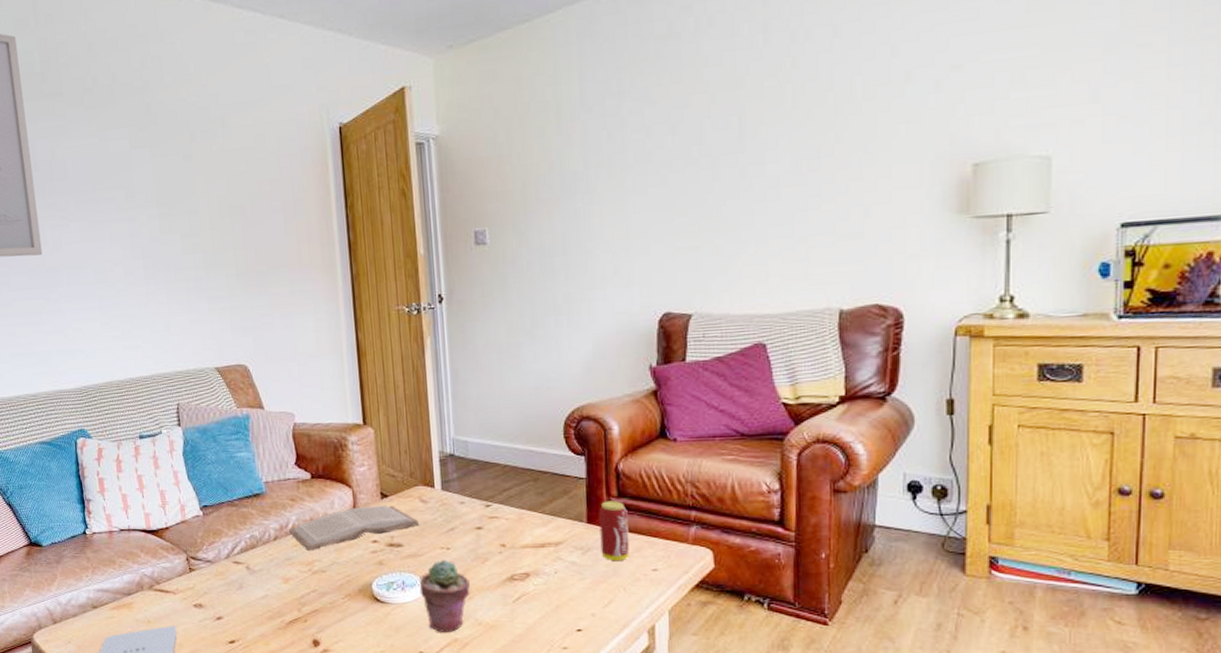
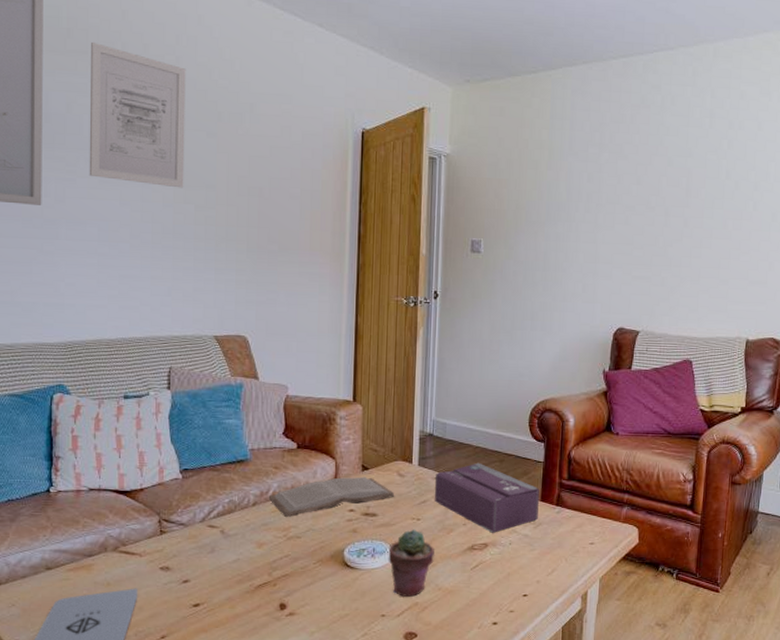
wall art: none [64,81,168,219] -> present [89,41,186,188]
tissue box: none [461,483,586,561] -> present [434,462,539,533]
beverage can: present [599,501,629,562] -> none [550,482,575,536]

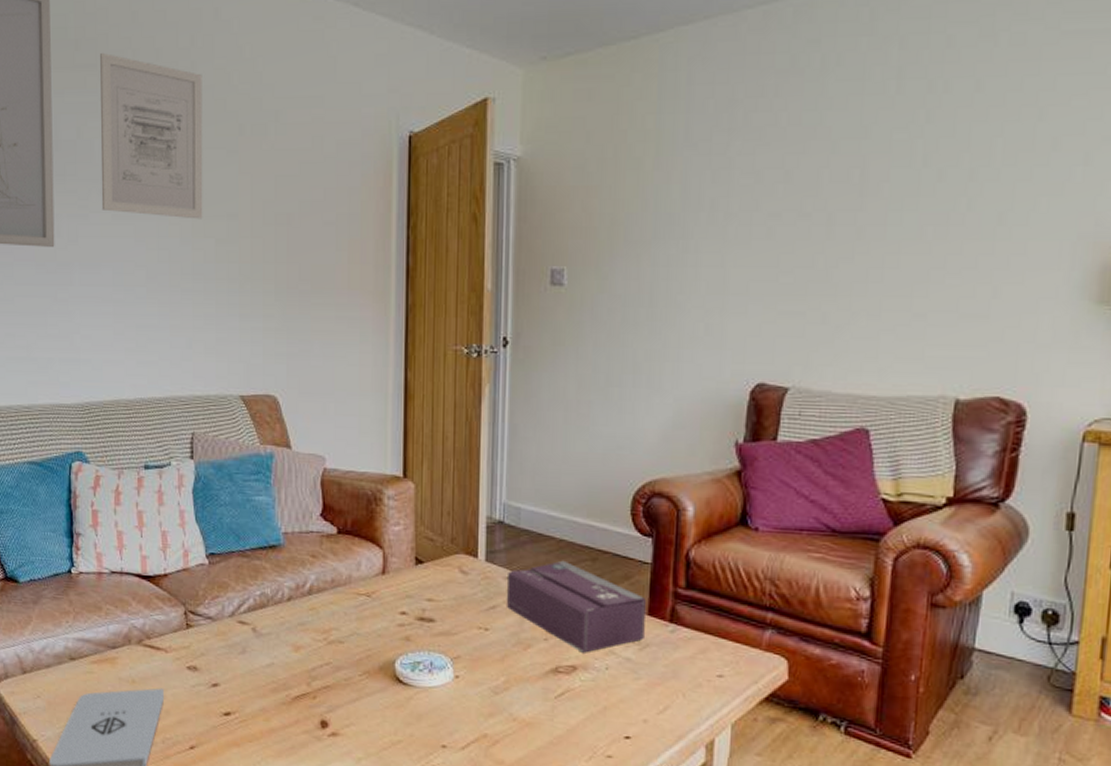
book: present [268,477,394,518] -> none [305,571,455,618]
potted succulent: present [388,529,434,597] -> none [449,641,507,726]

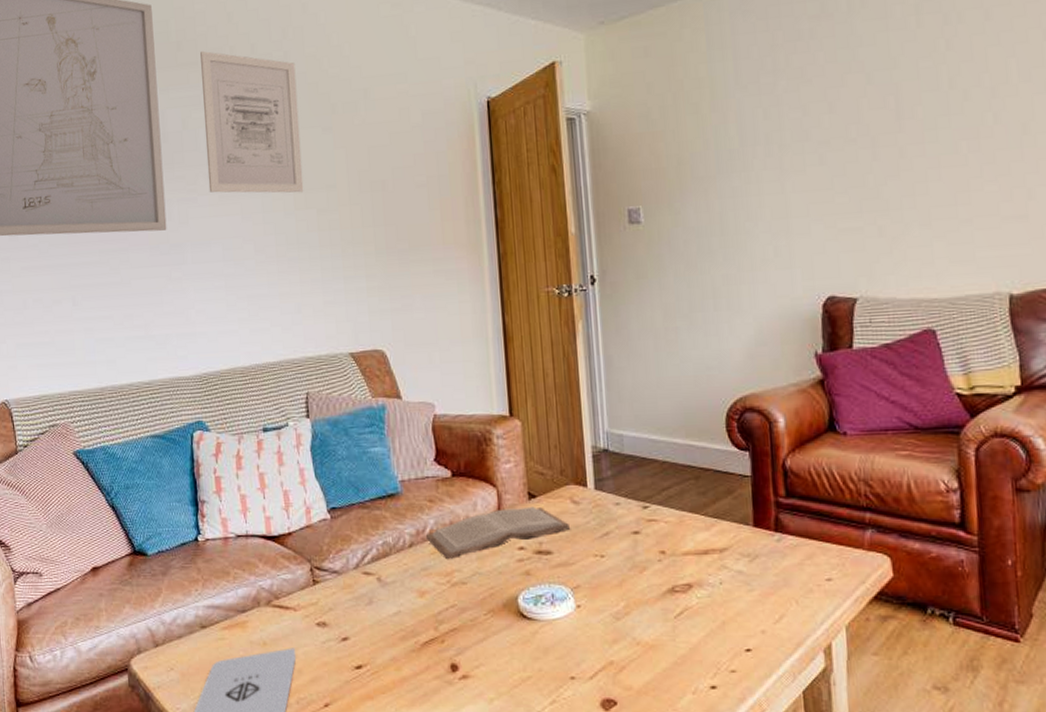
book: none [305,571,455,618] -> present [425,506,570,560]
tissue box: present [506,560,646,653] -> none [617,481,753,570]

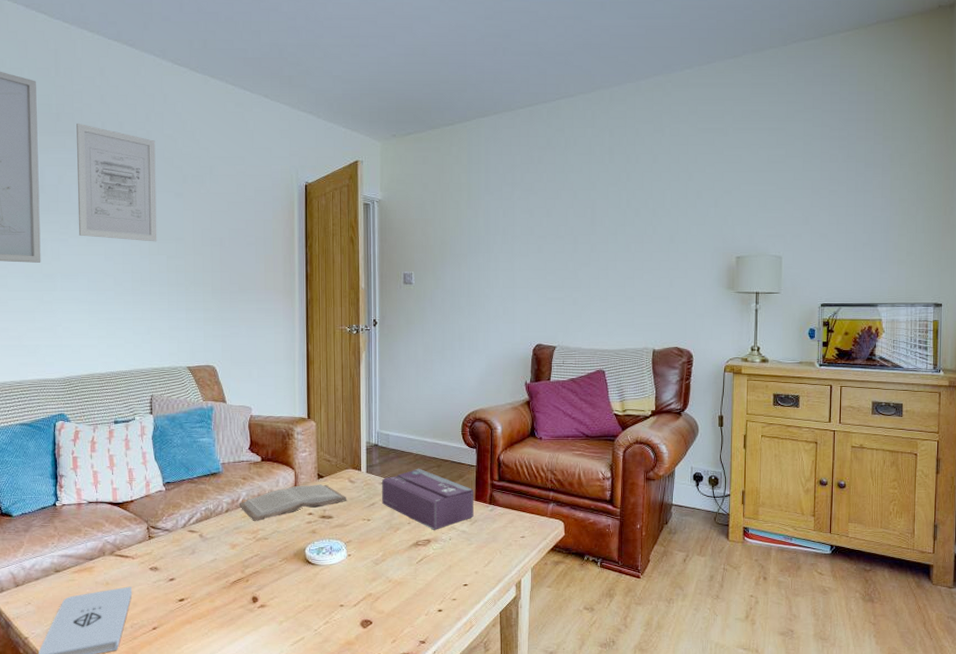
tissue box: none [617,481,753,570] -> present [381,468,474,530]

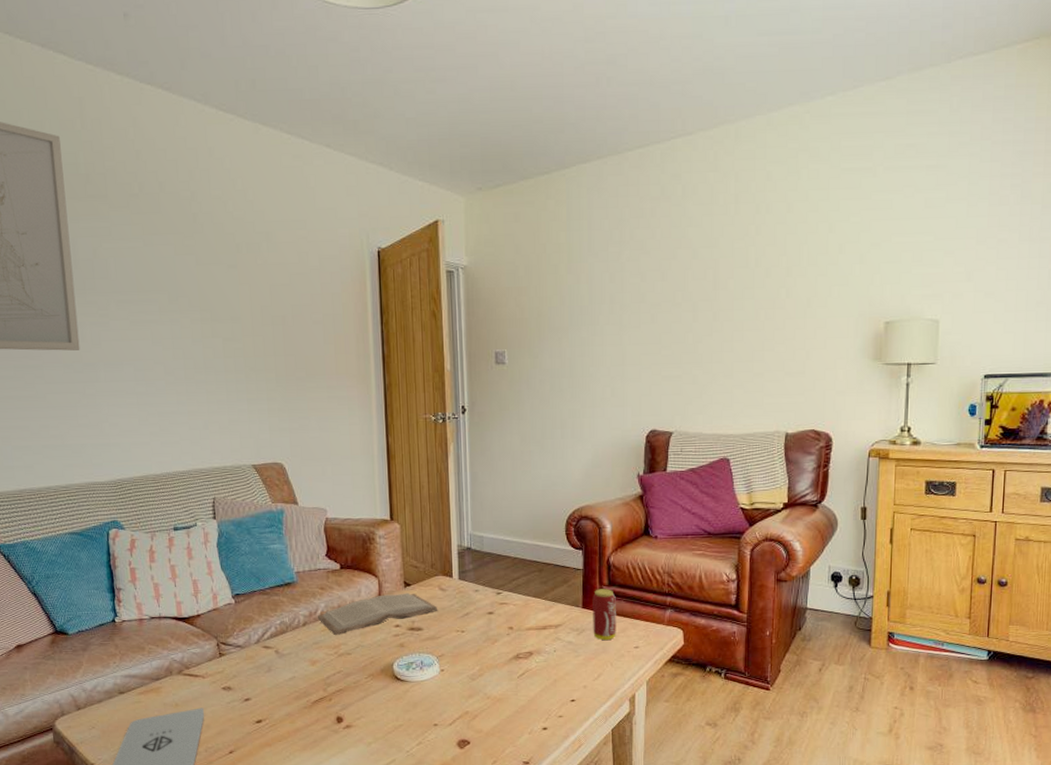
wall art: present [76,123,157,242] -> none [110,184,211,323]
tissue box: present [381,468,474,530] -> none [476,573,581,641]
beverage can: none [484,484,505,531] -> present [592,589,616,641]

